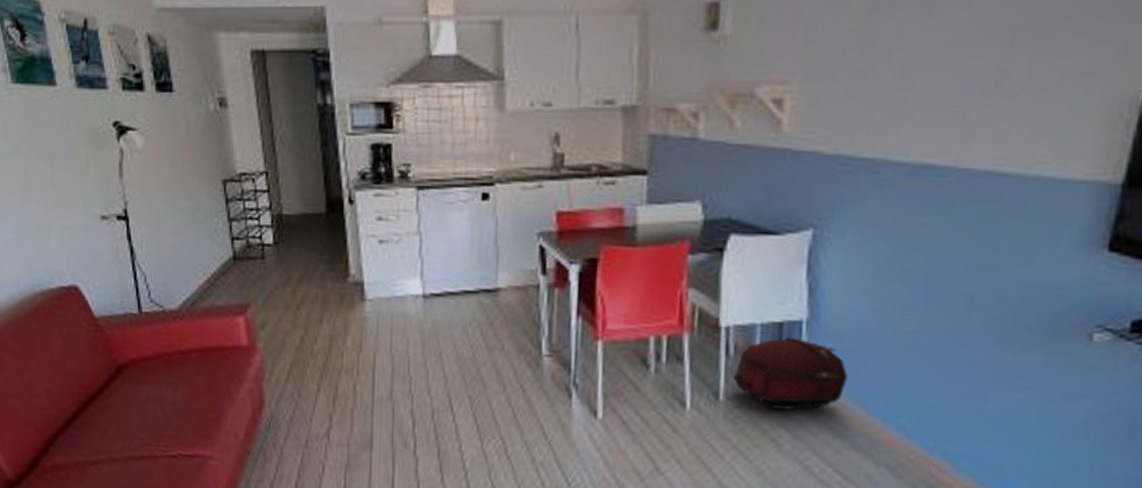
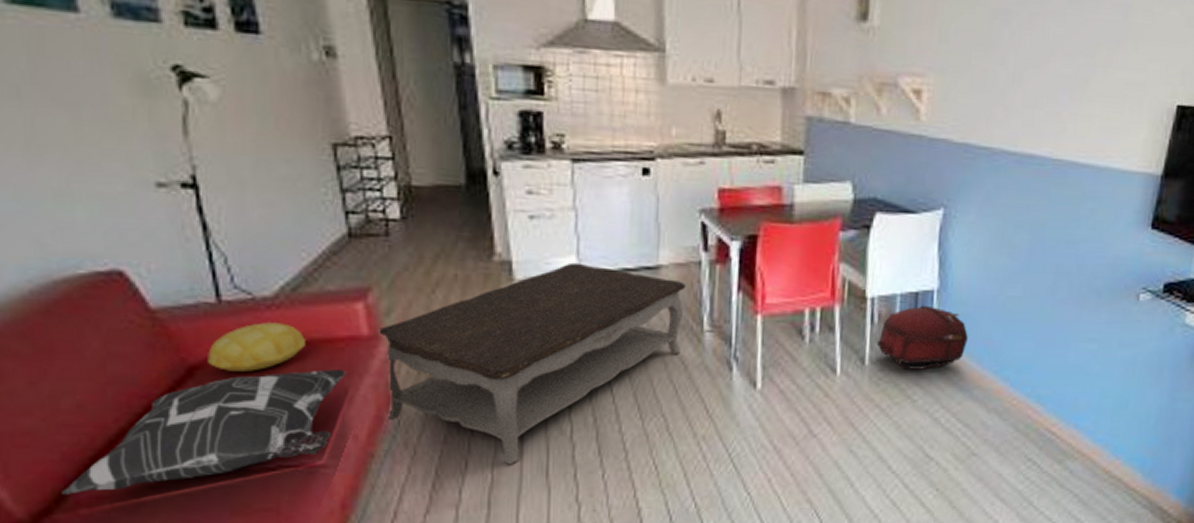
decorative pillow: none [35,373,230,463] -> present [62,368,346,495]
cushion: none [131,331,200,372] -> present [208,322,305,372]
coffee table: none [255,284,524,473] -> present [379,262,685,465]

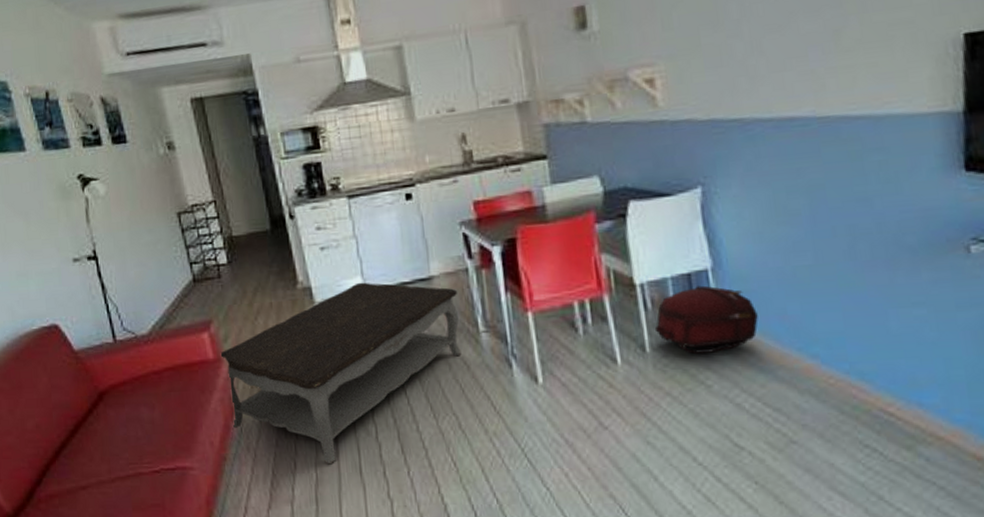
decorative pillow: present [62,368,346,495] -> none [30,387,201,494]
cushion: present [208,322,305,372] -> none [110,354,172,394]

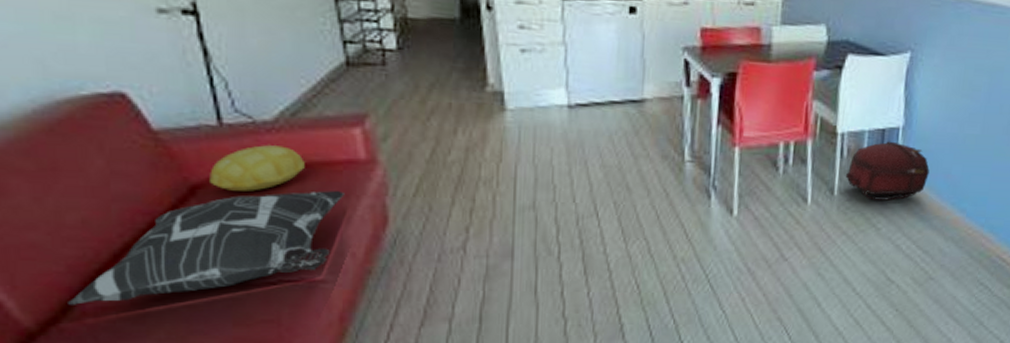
decorative pillow: none [30,387,201,494] -> present [68,190,345,305]
cushion: none [110,354,172,394] -> present [210,145,305,191]
coffee table: present [220,282,462,465] -> none [376,94,668,283]

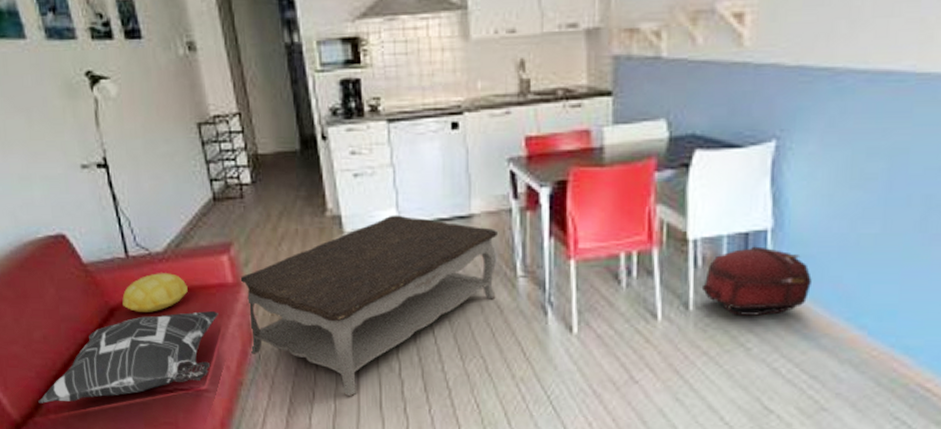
coffee table: none [376,94,668,283] -> present [240,215,497,397]

